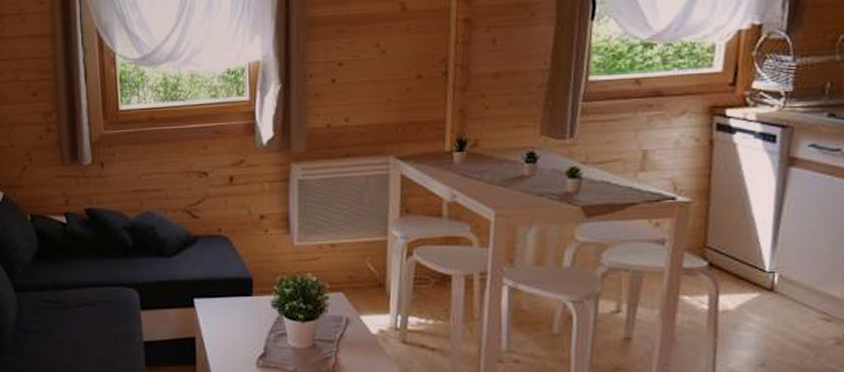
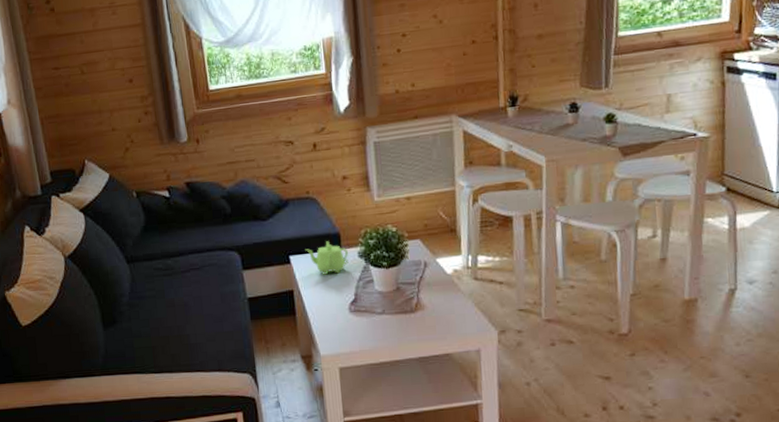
teapot: none [212,286,260,323] -> present [305,241,349,275]

